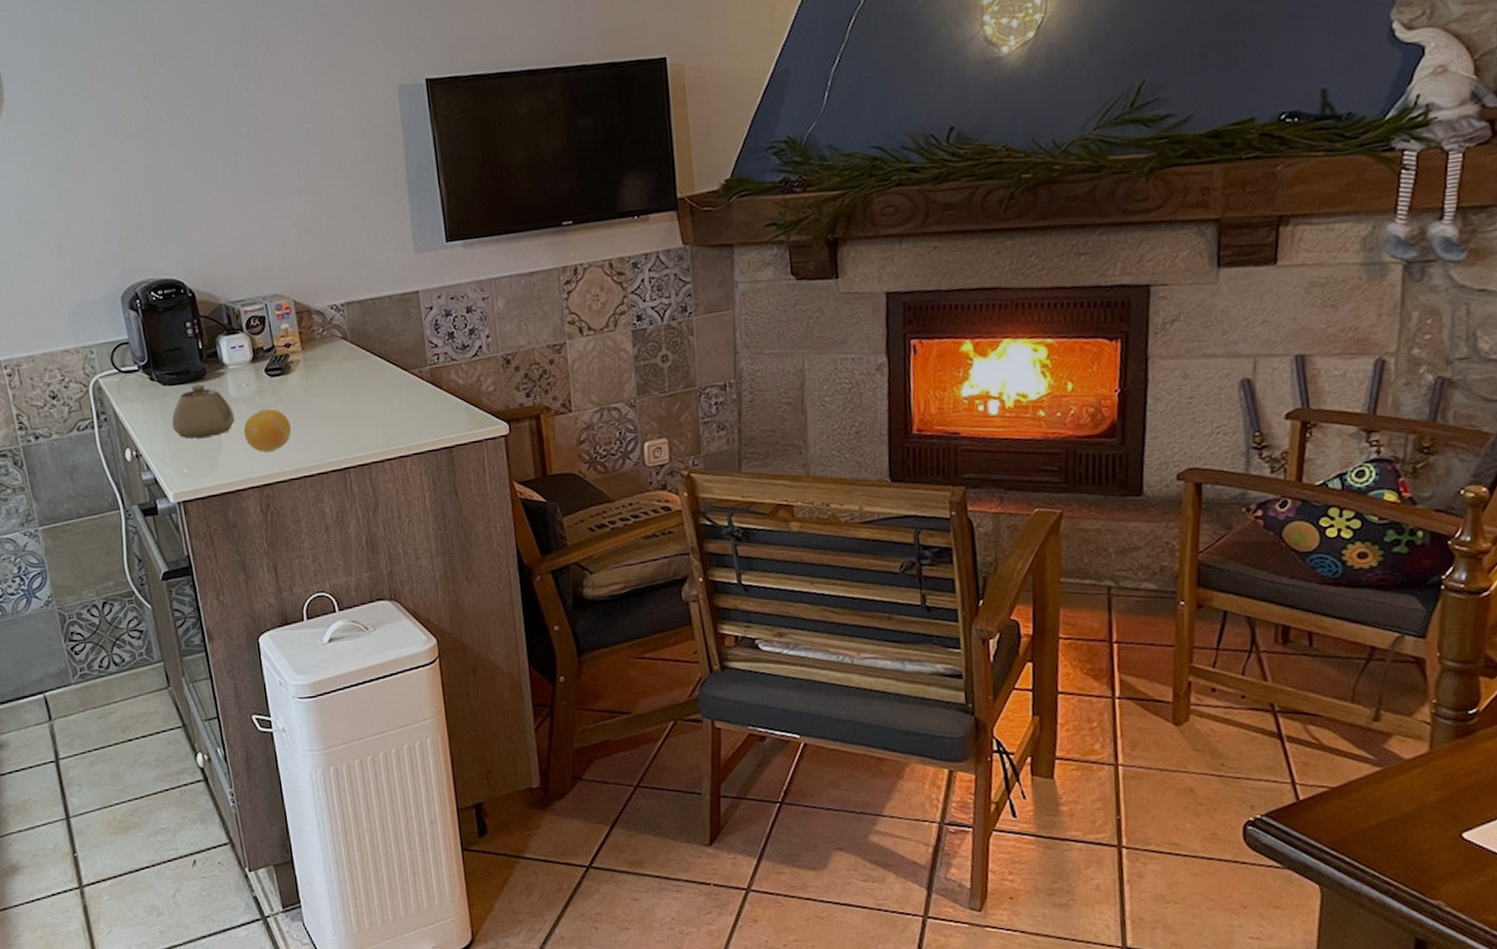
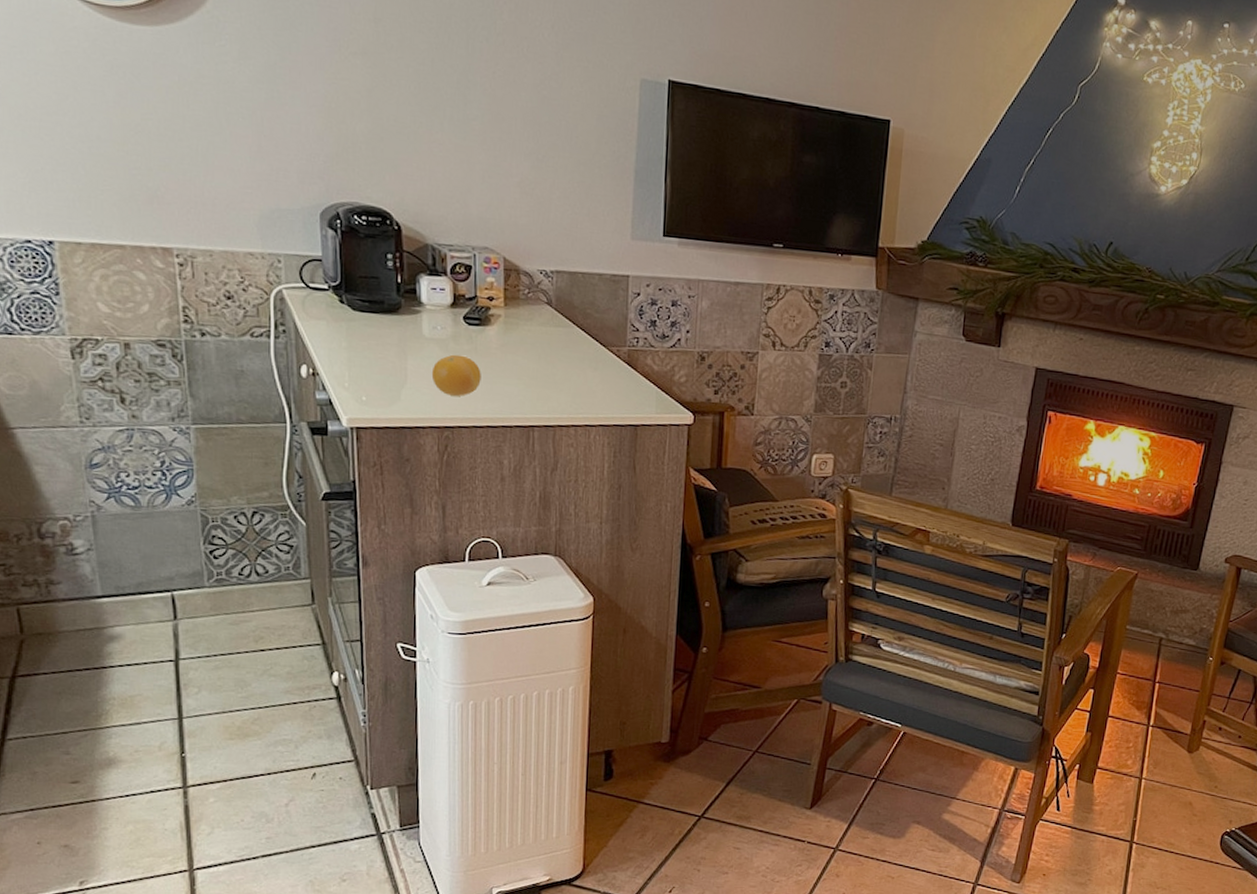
sugar bowl: present [172,383,235,439] -> none [357,316,425,370]

